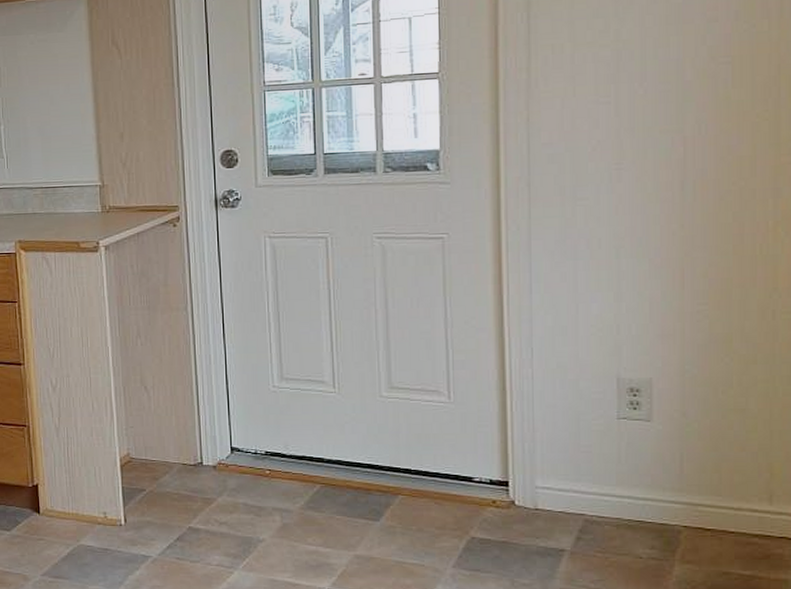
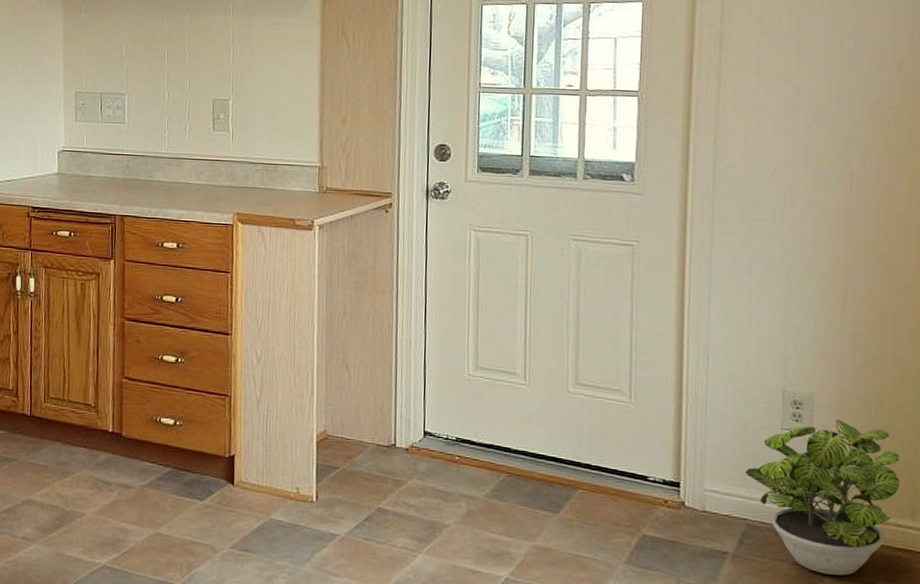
potted plant: none [579,404,753,566] -> present [745,419,900,576]

